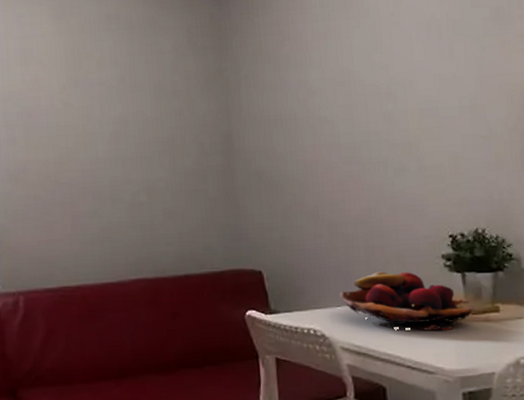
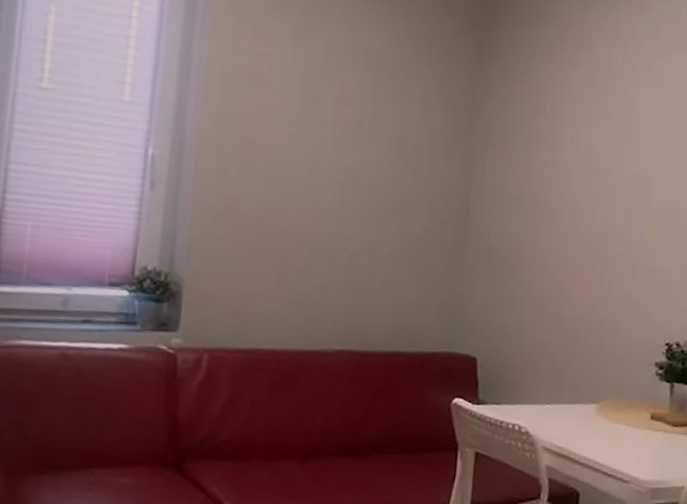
fruit basket: present [339,271,476,332] -> none [550,372,678,441]

